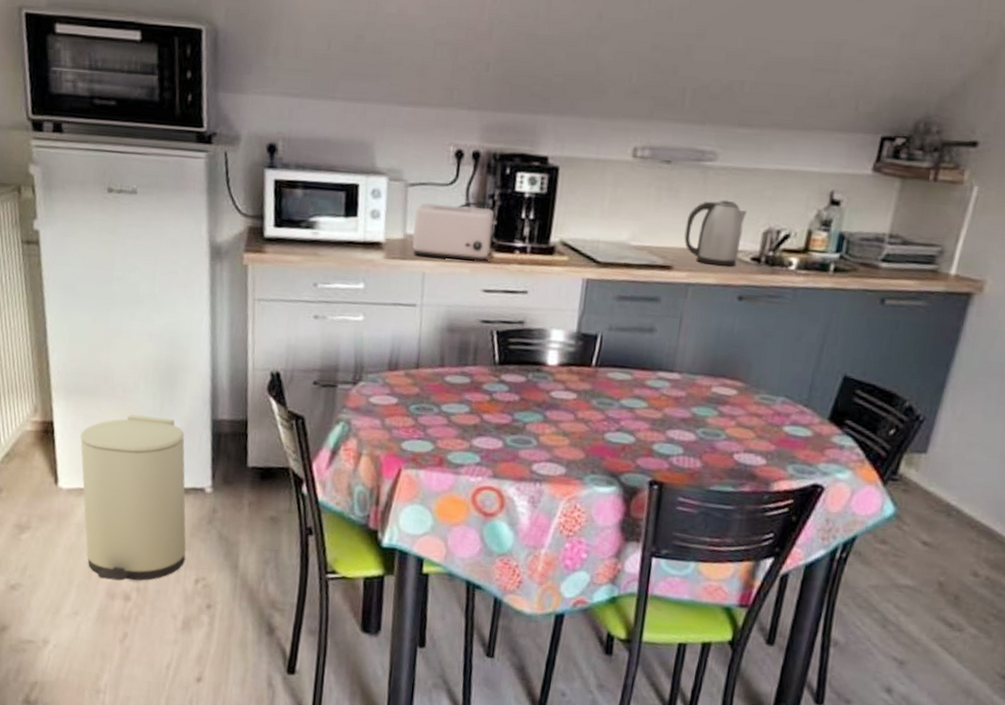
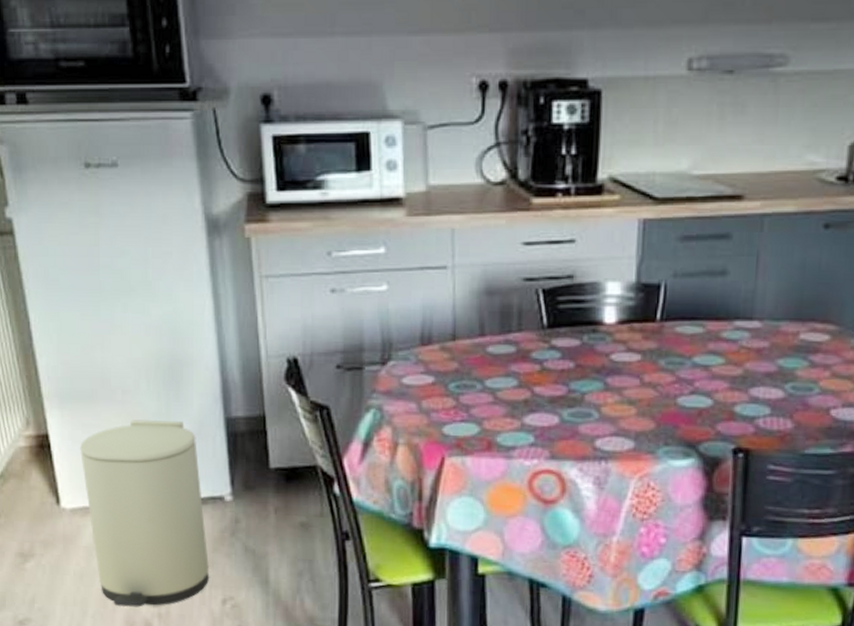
toaster: present [412,203,498,262] -> none [436,147,534,210]
kettle: present [684,200,748,267] -> none [755,111,829,191]

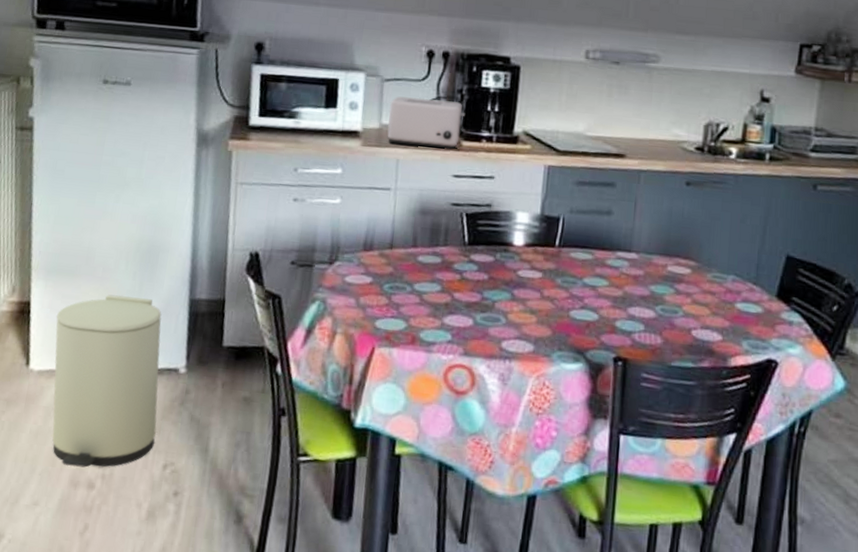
toaster: none [436,147,534,210] -> present [387,96,466,150]

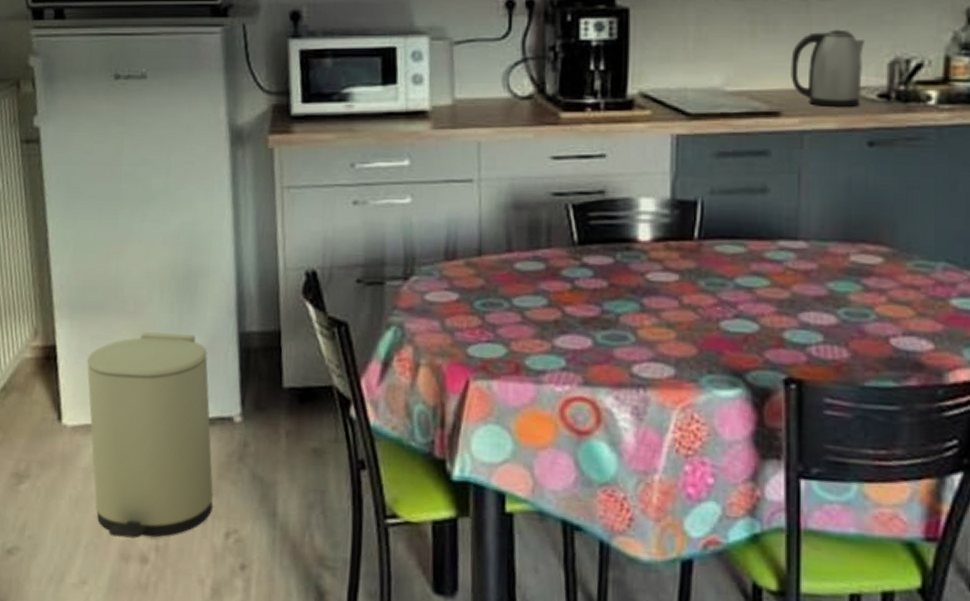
toaster: present [387,96,466,150] -> none [462,62,562,124]
kettle: none [634,96,690,156] -> present [791,29,866,108]

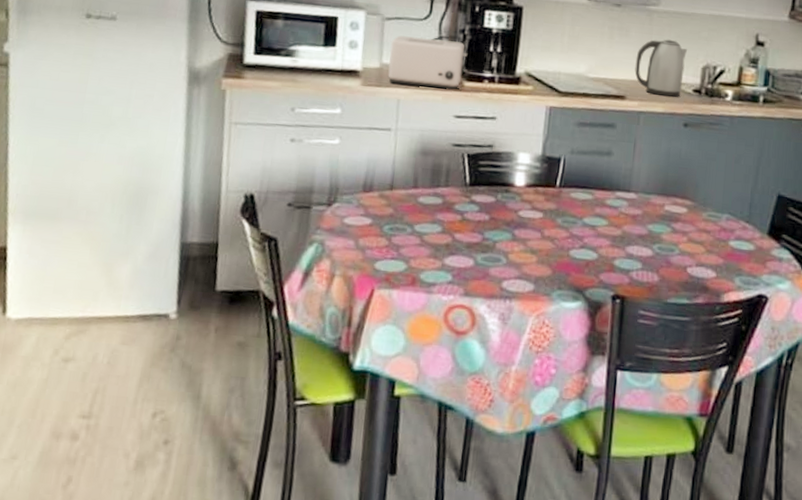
pedal bin: present [86,332,214,538] -> none [32,238,151,418]
toaster: none [462,62,562,124] -> present [388,35,468,90]

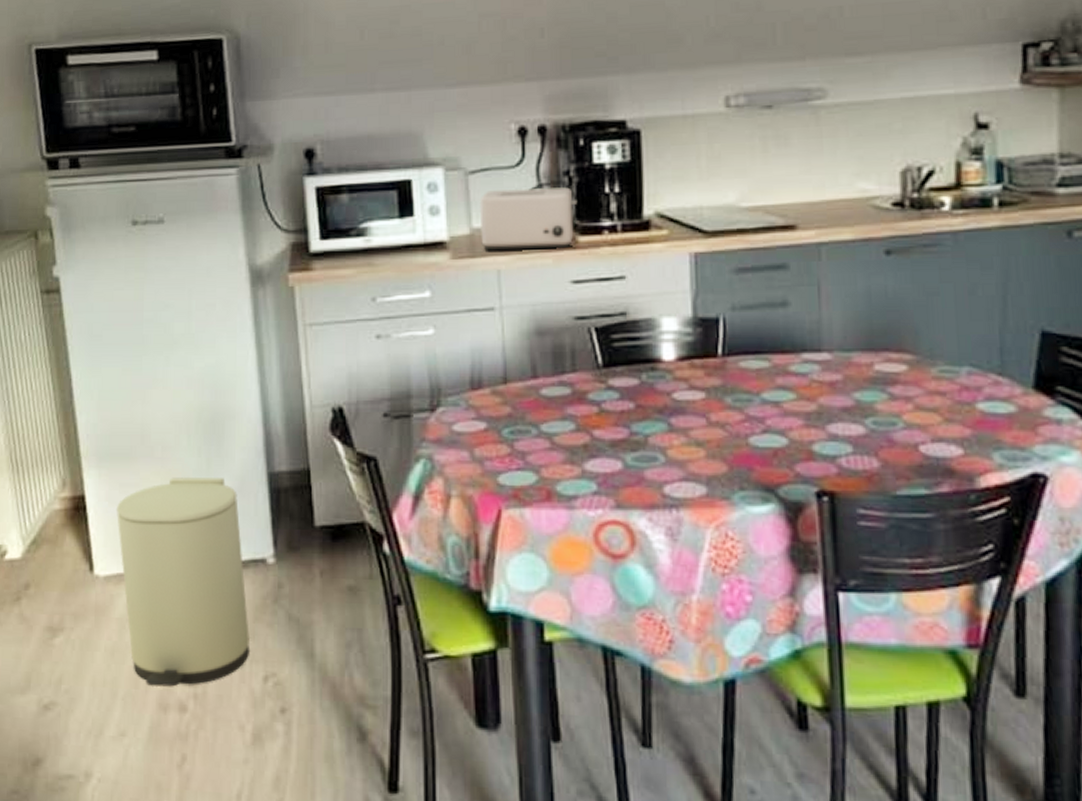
pedal bin: none [32,238,151,418] -> present [116,476,251,687]
kettle: present [634,39,688,98] -> none [803,140,877,218]

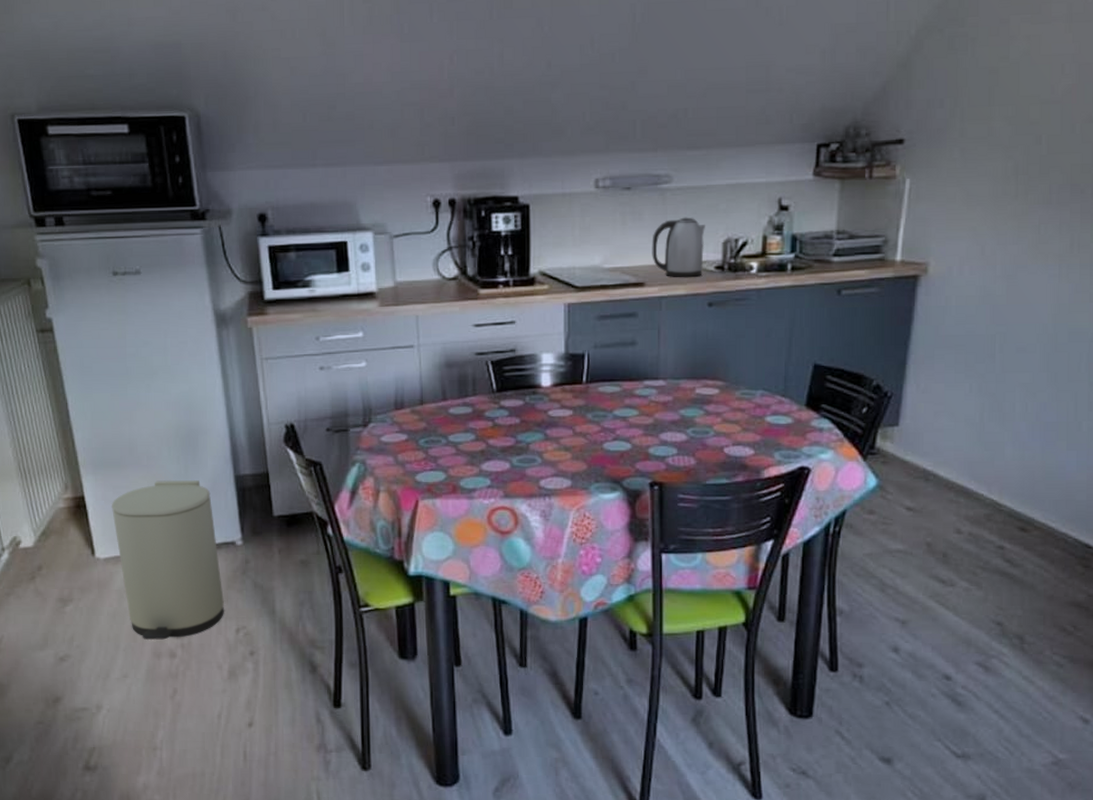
toaster: present [479,187,578,251] -> none [402,250,479,300]
kettle: none [803,140,877,218] -> present [652,217,706,278]

